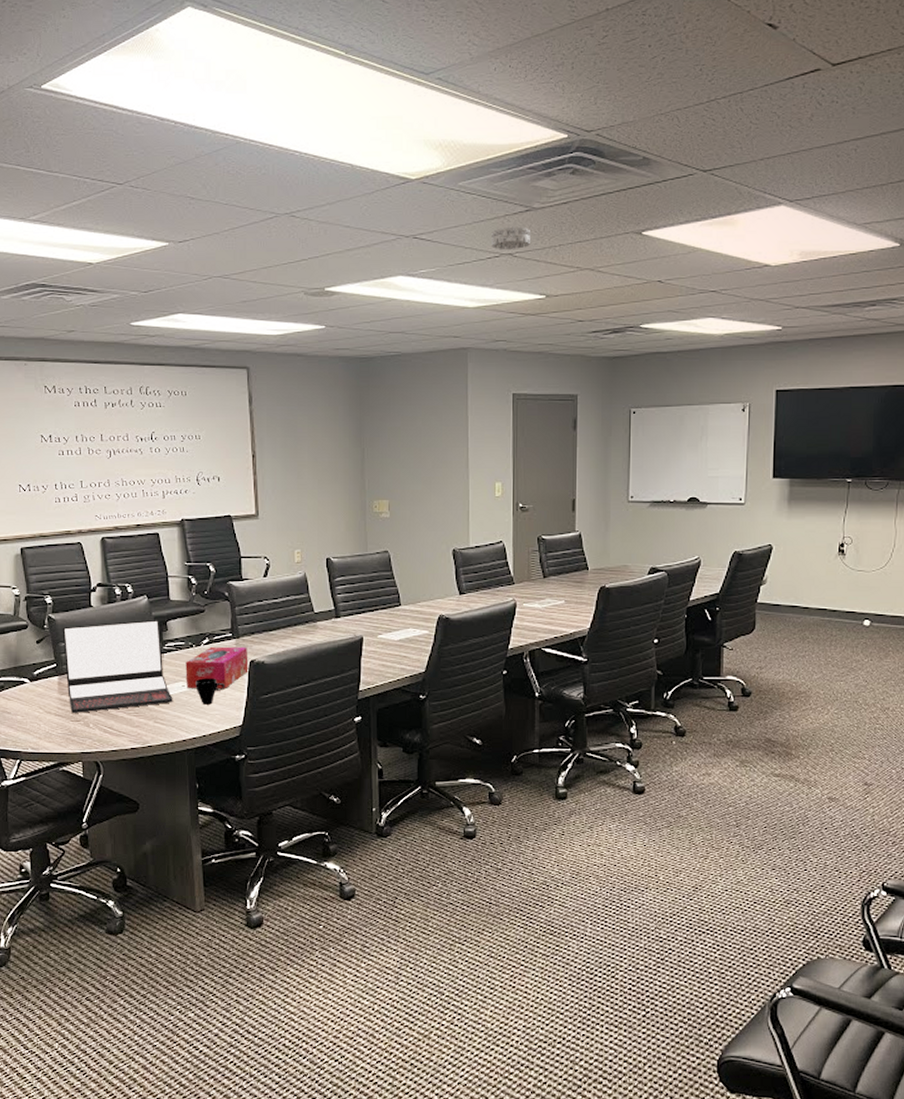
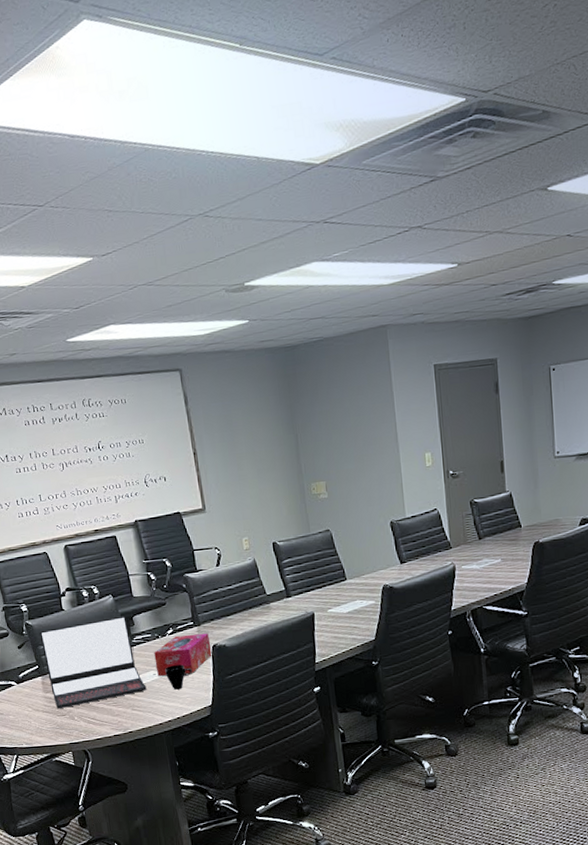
smoke detector: present [491,226,530,249] -> none [399,198,438,224]

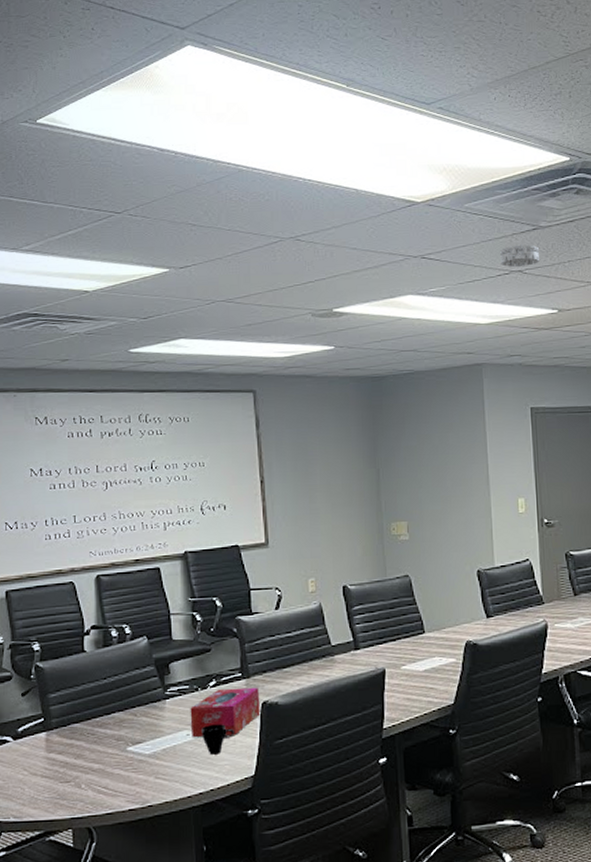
laptop: present [39,615,147,709] -> none [51,661,176,773]
smoke detector: none [399,198,438,224] -> present [500,244,539,267]

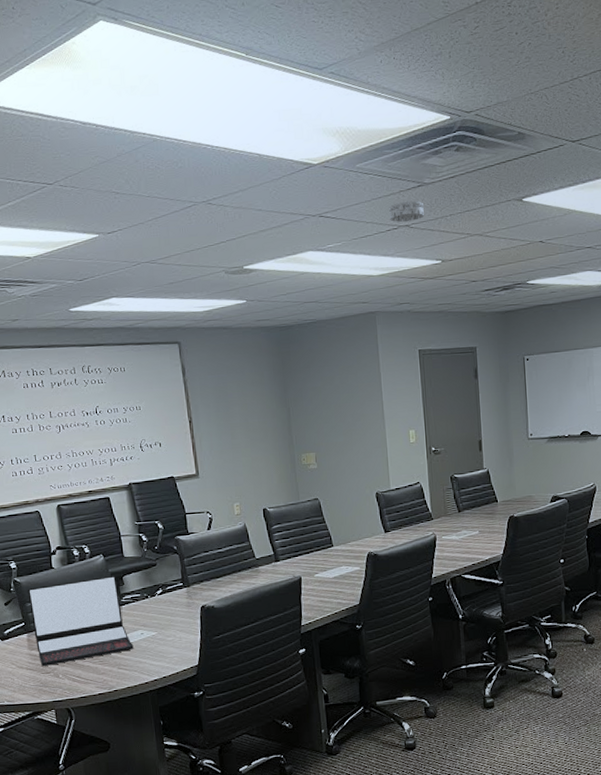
laptop: none [51,661,176,773] -> present [27,575,134,666]
tissue box: present [190,687,261,737] -> none [142,594,200,635]
cup: present [202,724,234,755] -> none [153,624,180,649]

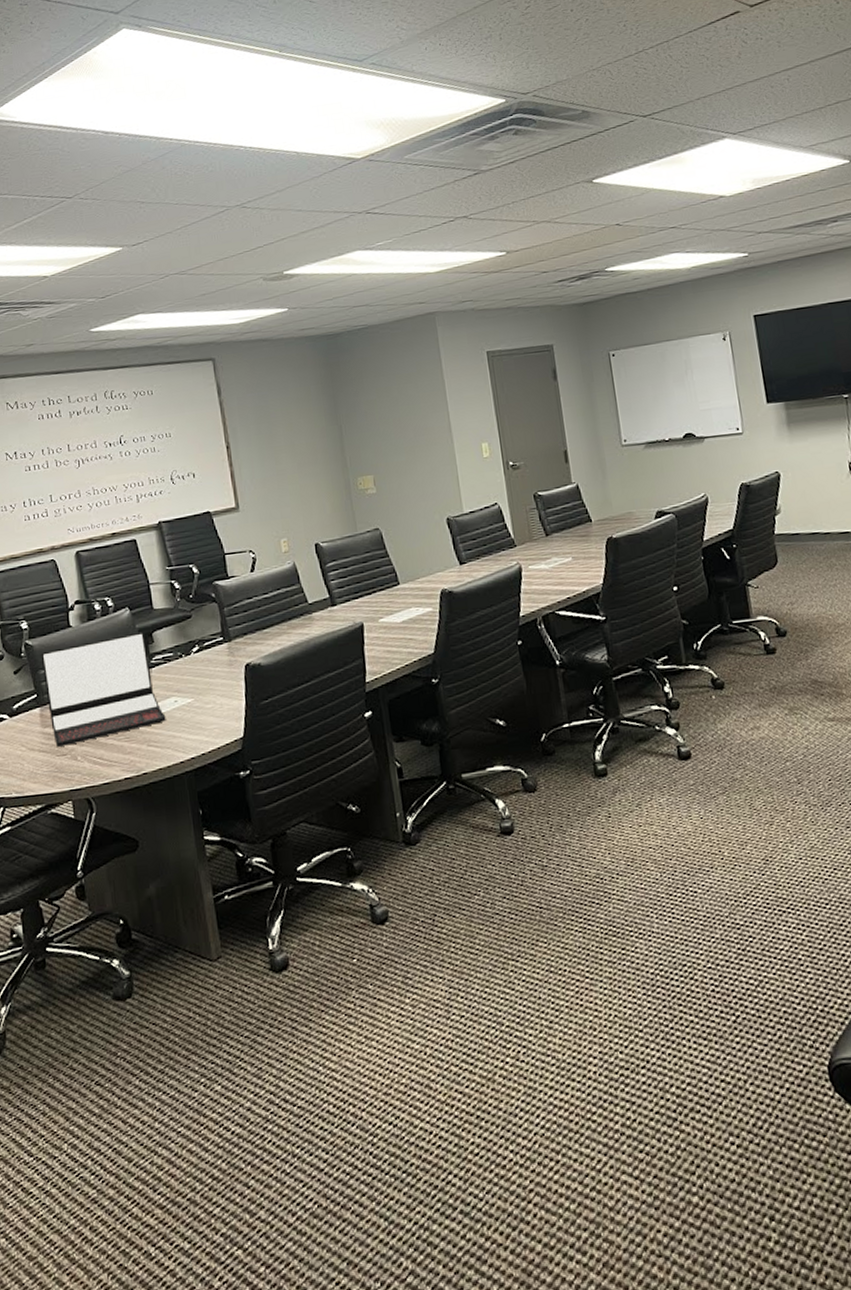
smoke detector: present [389,201,424,222] -> none [443,190,483,214]

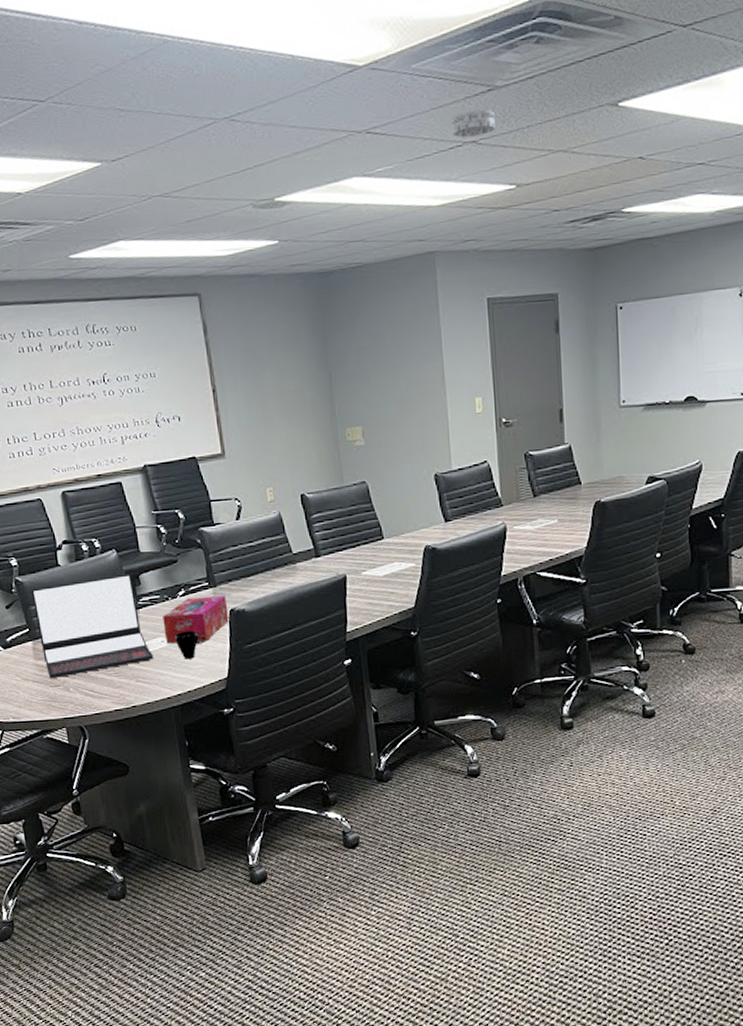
tissue box: none [176,649,245,703] -> present [162,595,229,643]
cup: none [188,688,220,720] -> present [175,631,206,659]
smoke detector: none [443,190,483,214] -> present [452,109,495,138]

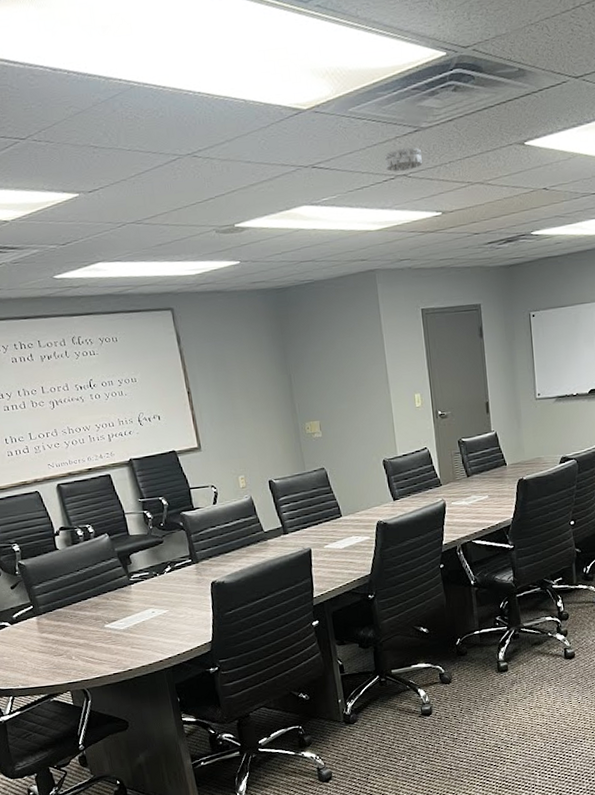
laptop: present [31,573,154,678] -> none [33,554,146,649]
tissue box: present [162,595,229,643] -> none [152,570,211,614]
cup: present [175,631,206,659] -> none [164,602,191,627]

